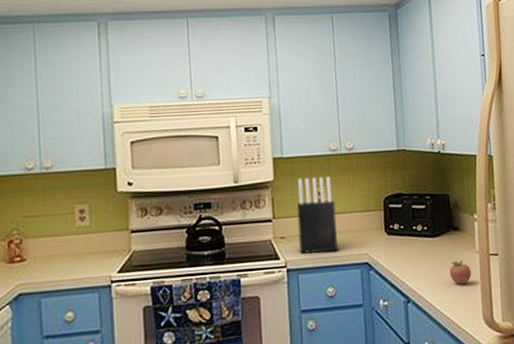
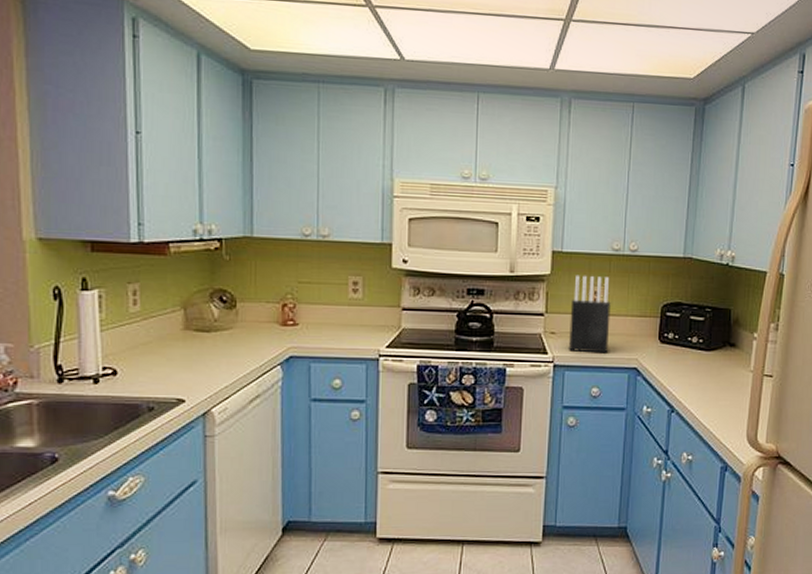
fruit: present [449,260,472,285] -> none [718,377,742,401]

